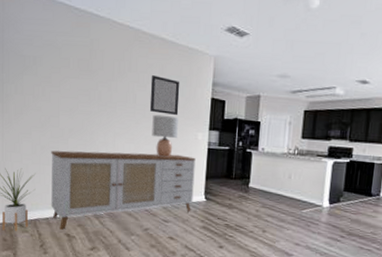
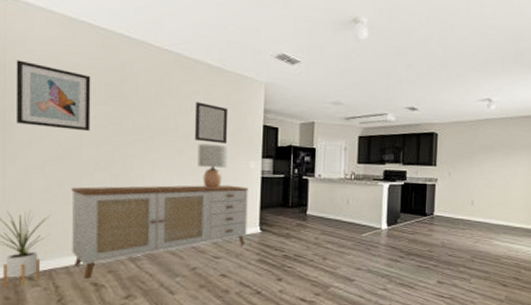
wall art: none [11,39,67,102] -> present [15,59,91,132]

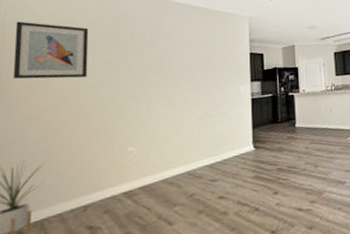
sideboard: present [71,185,248,279] -> none [66,109,242,223]
home mirror: present [194,102,229,145] -> none [186,40,218,74]
lamp: present [197,143,228,189] -> none [191,74,219,116]

